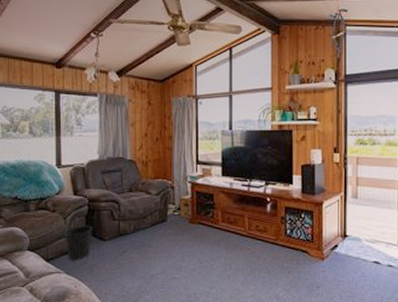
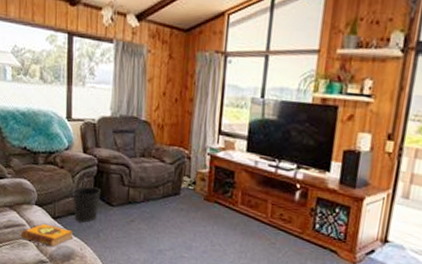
hardback book: none [13,267,68,289] -> present [21,223,74,247]

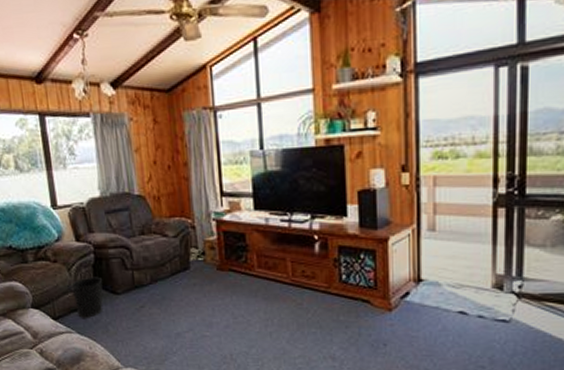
hardback book: present [21,223,74,247] -> none [20,326,80,351]

